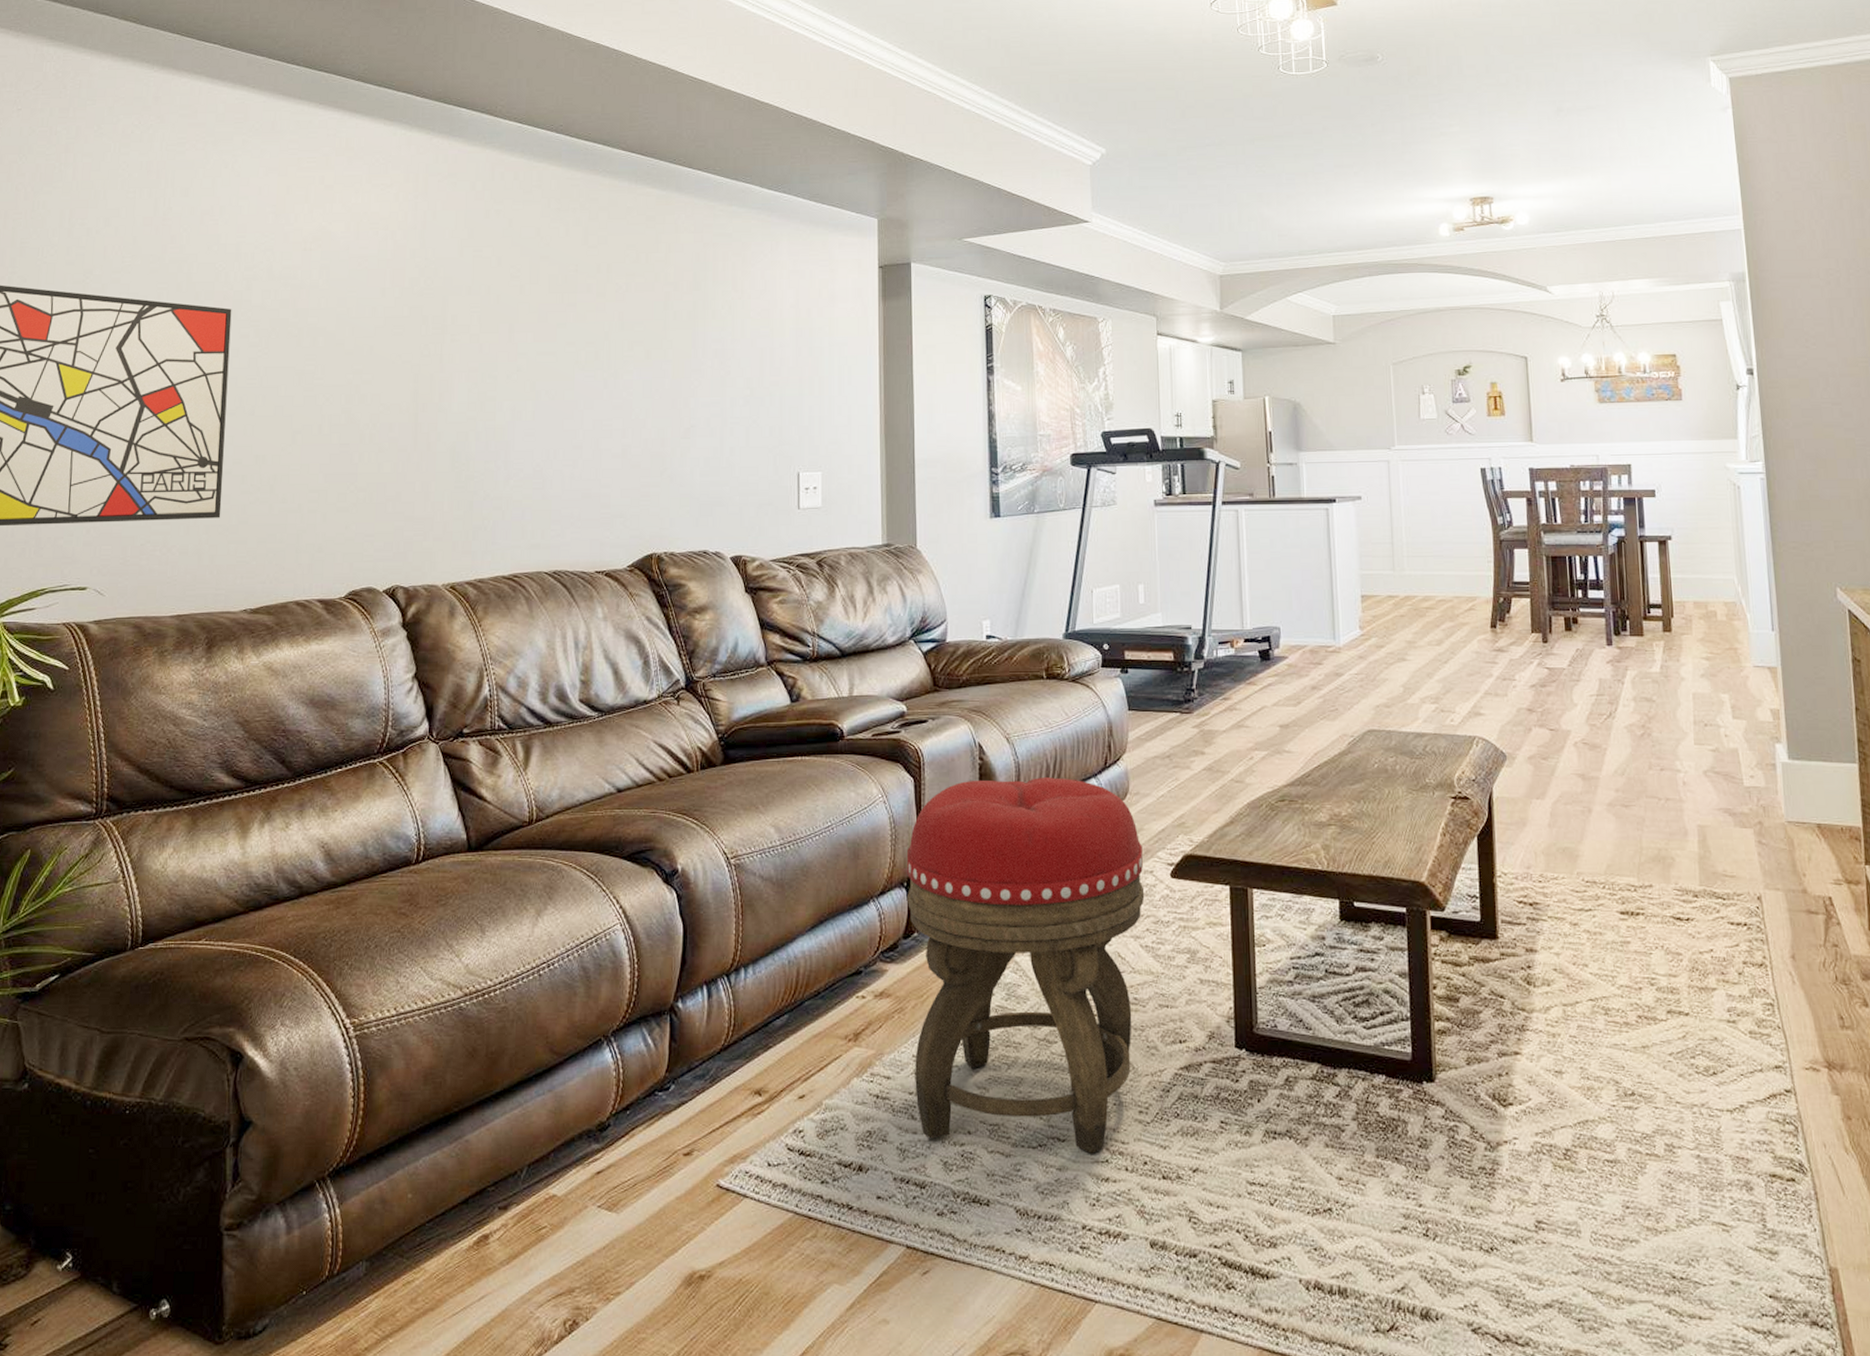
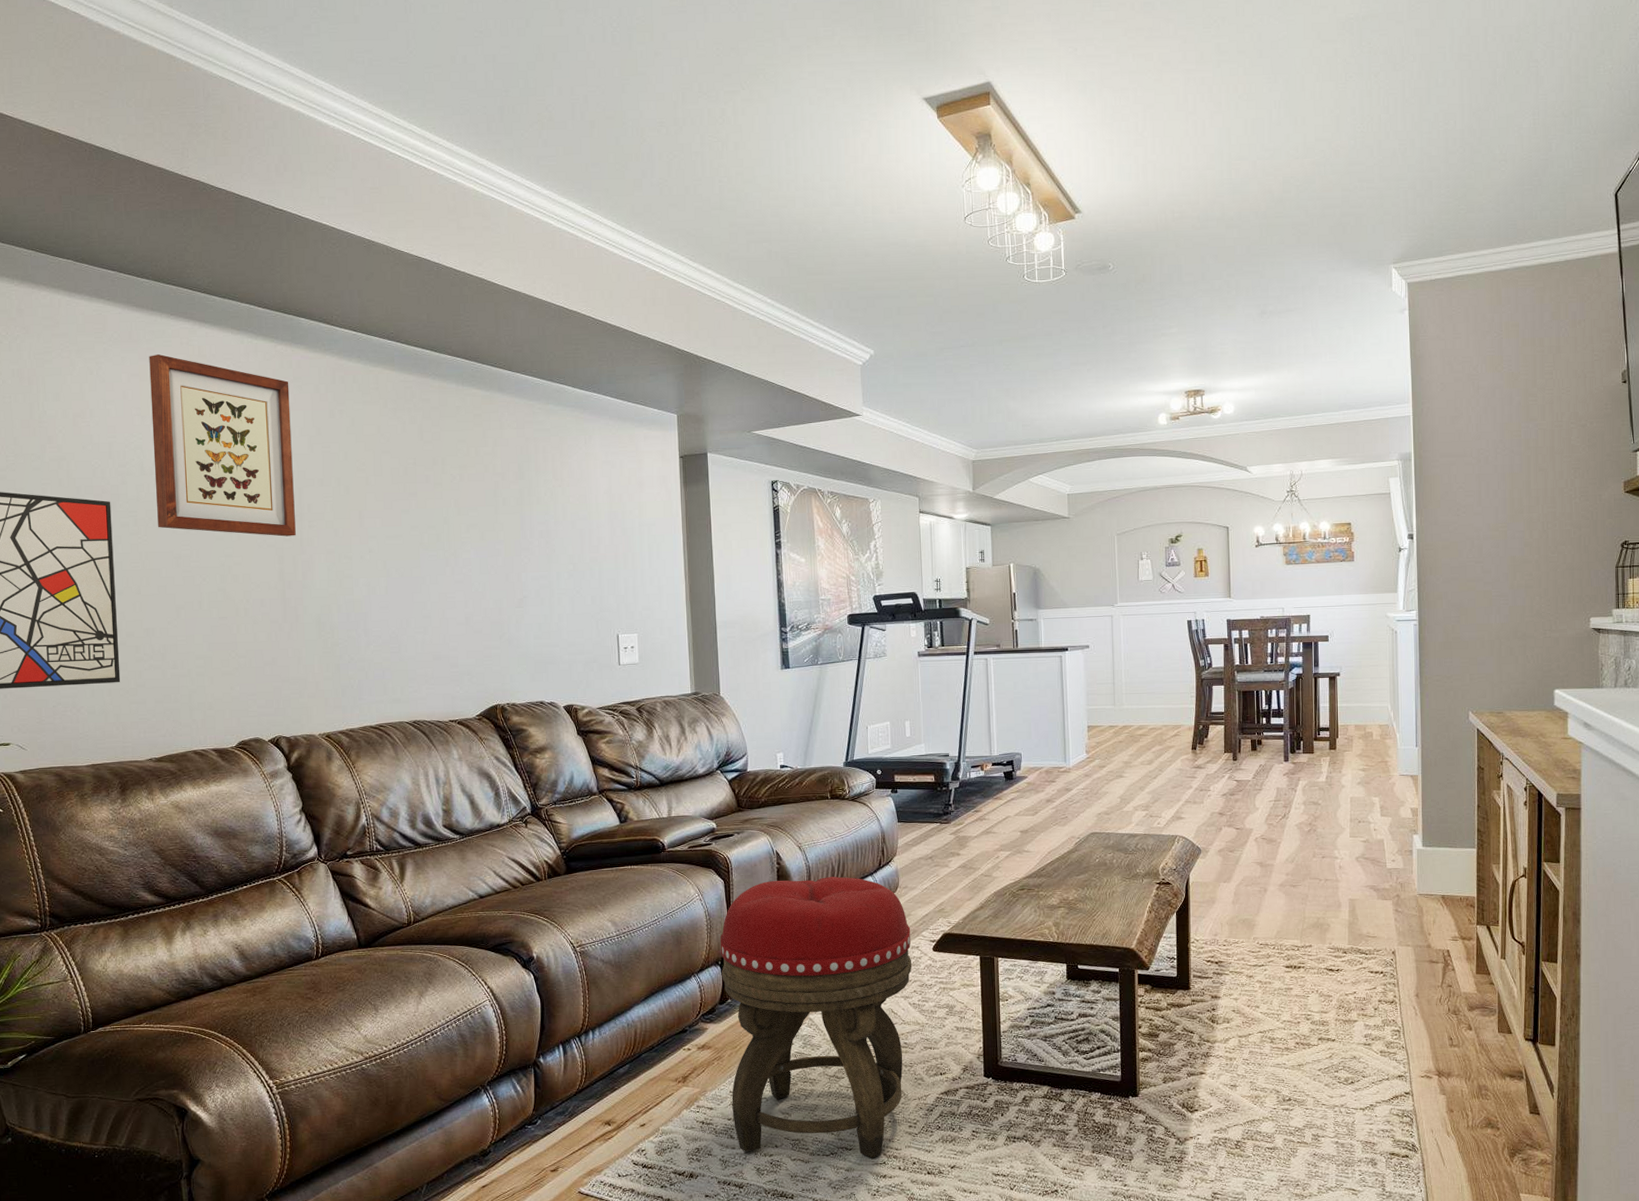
wall art: none [282,147,443,352] -> present [149,354,296,537]

